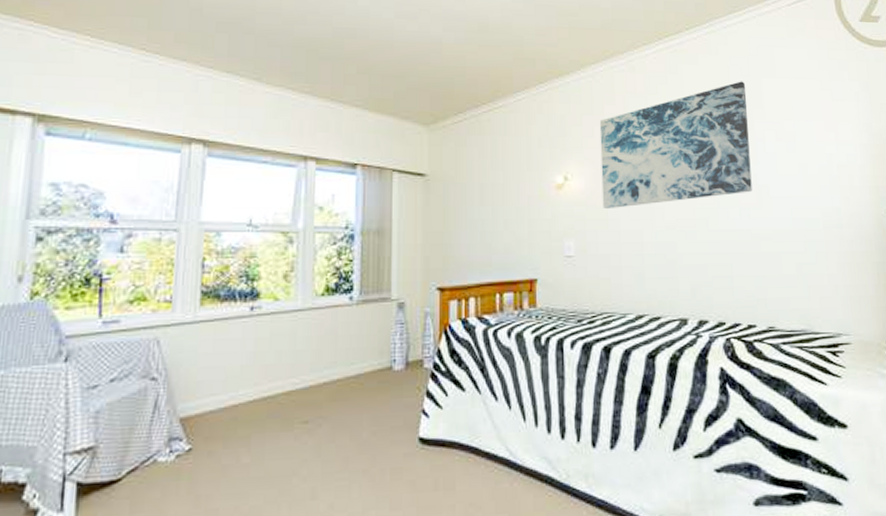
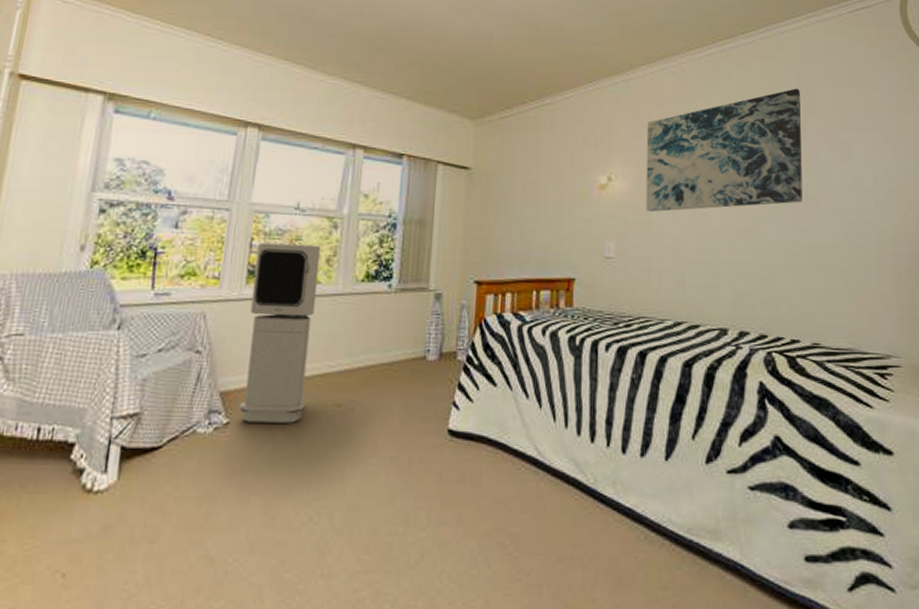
air purifier: none [201,261,277,447] -> present [239,242,321,423]

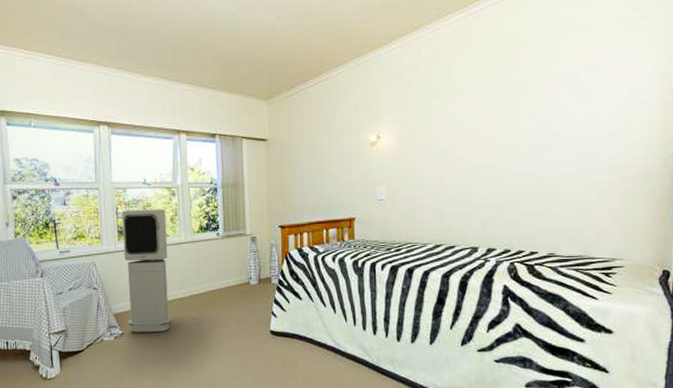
wall art: present [645,88,803,212] -> none [407,39,544,160]

